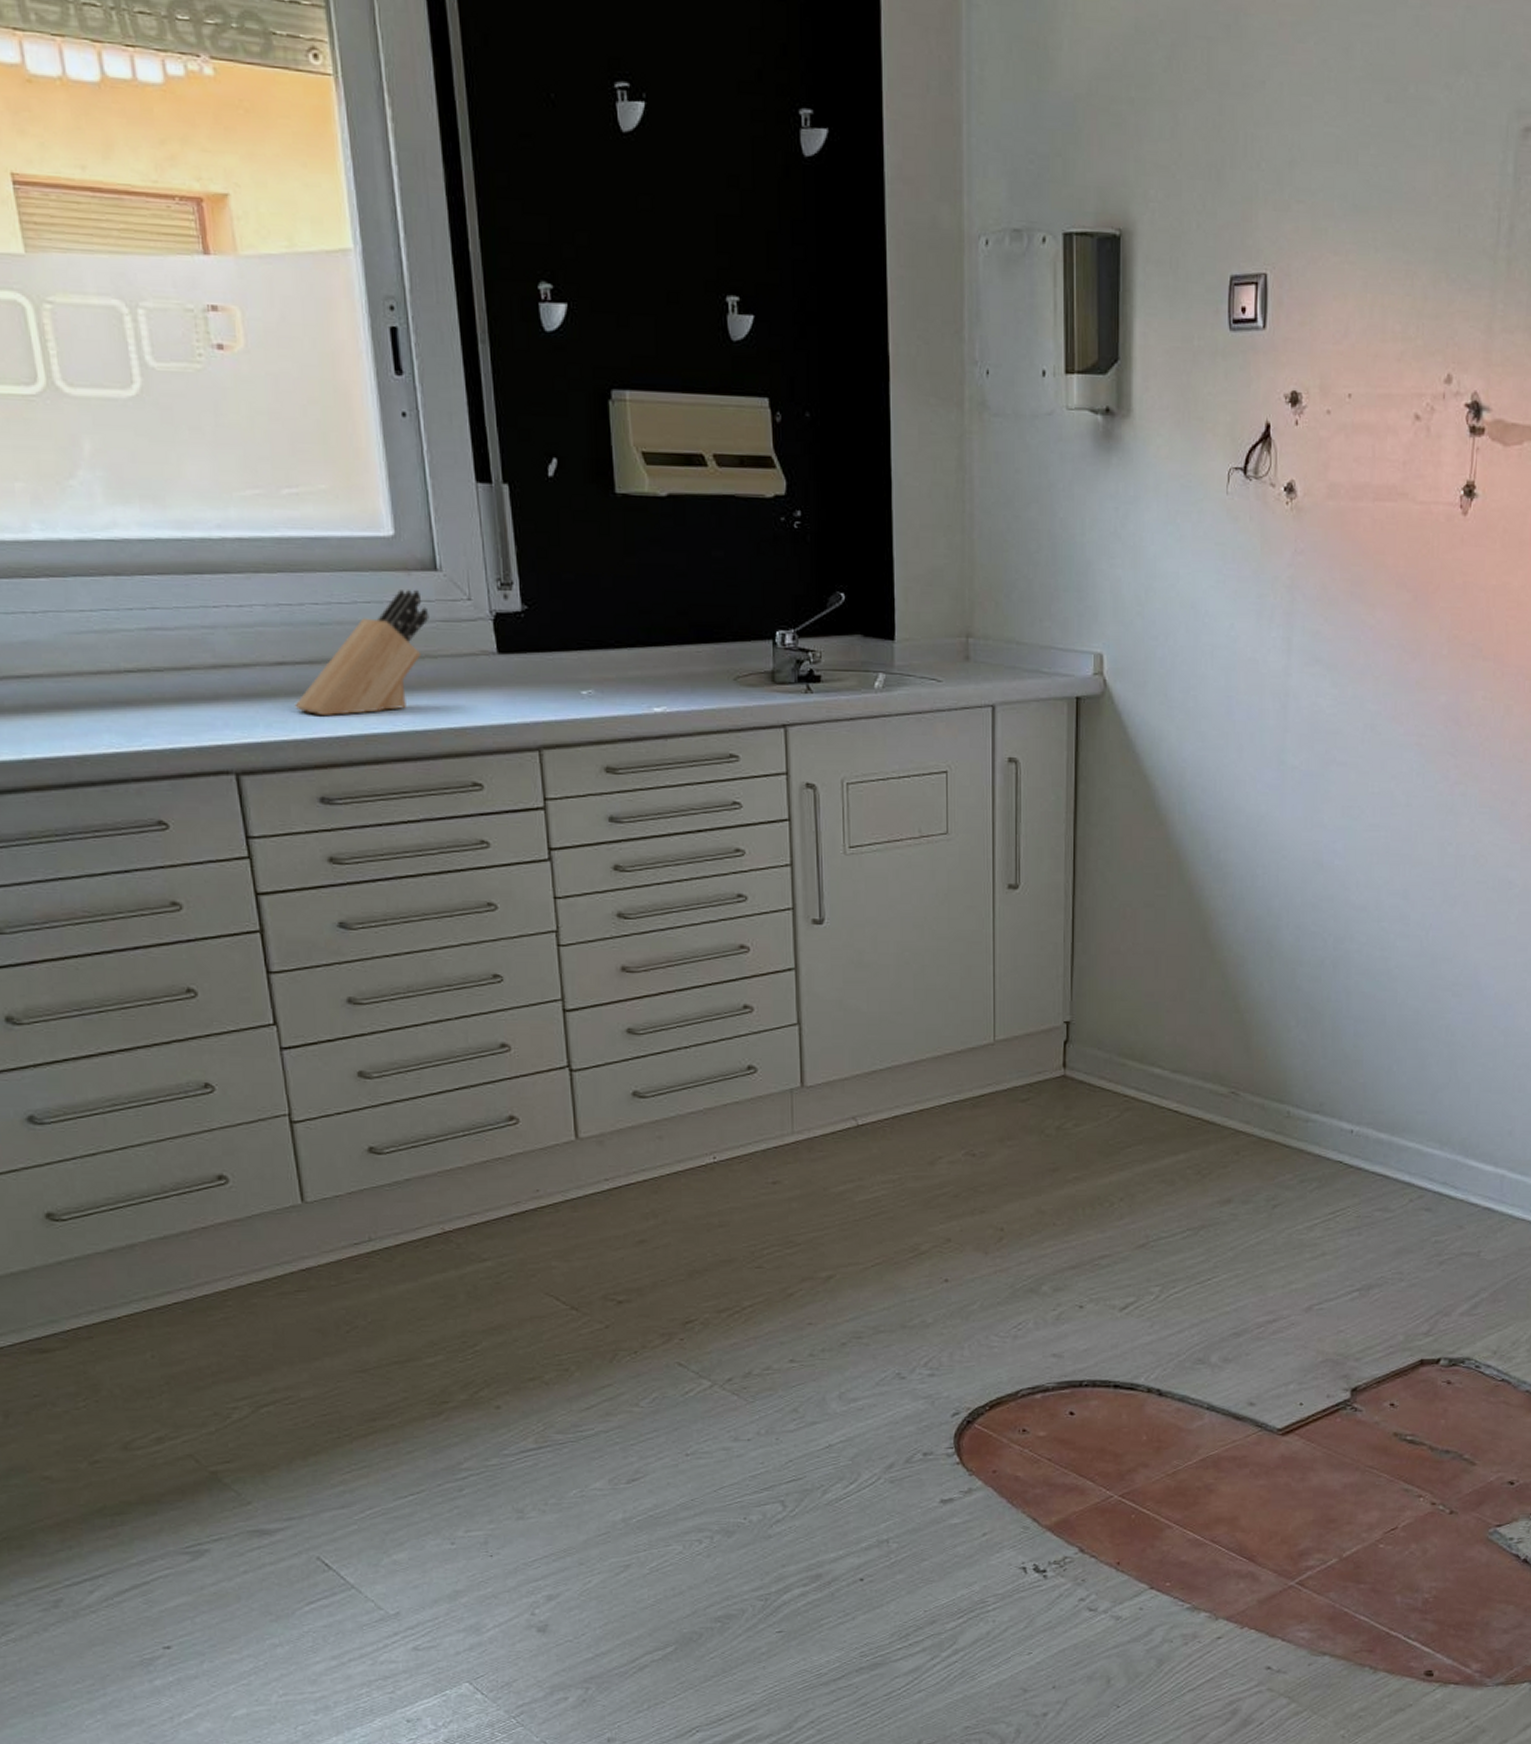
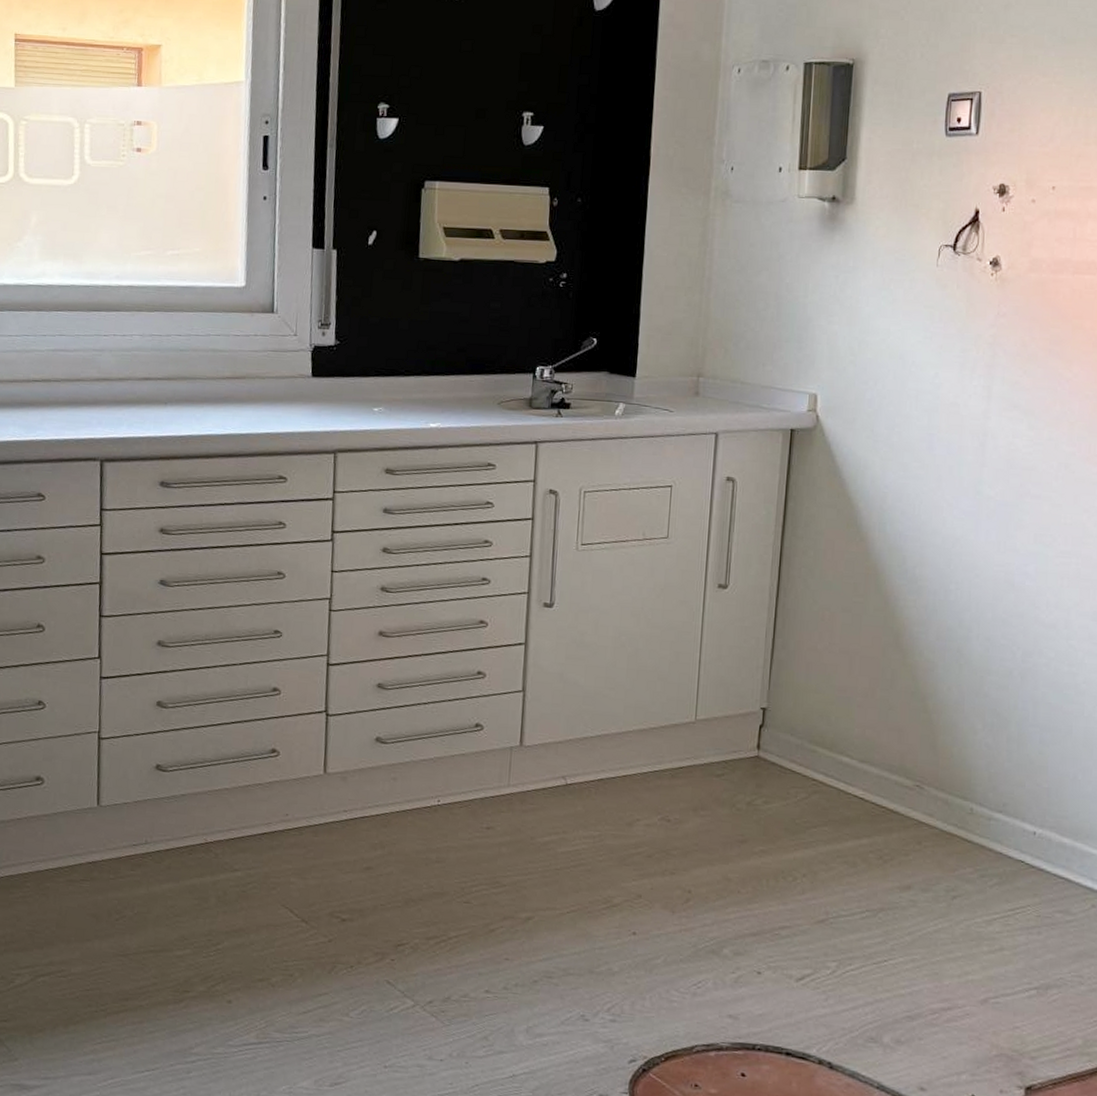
knife block: present [295,589,429,717] -> none [152,326,263,420]

